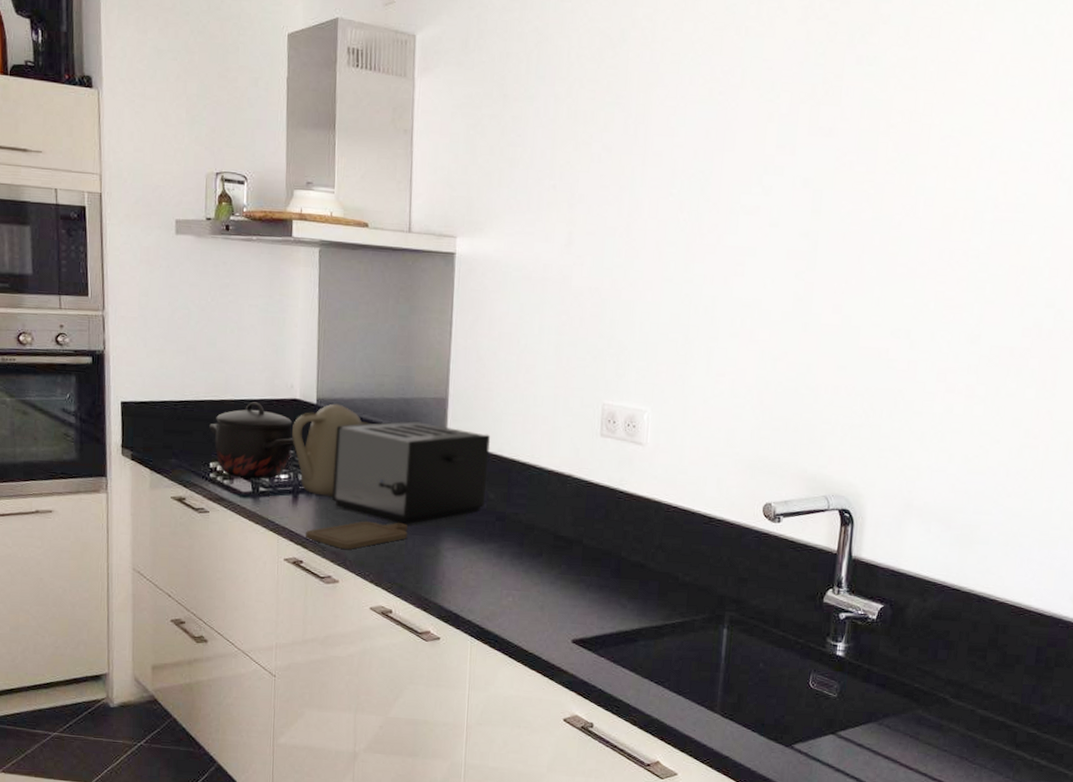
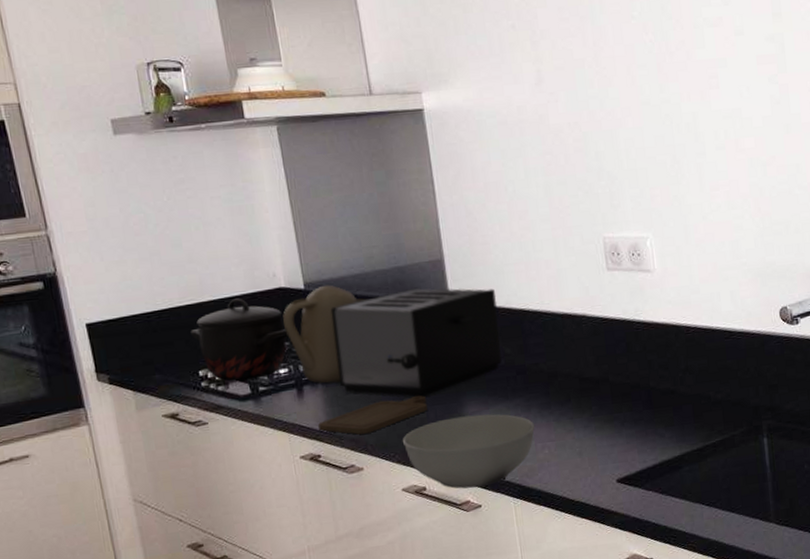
bowl: none [378,549,504,621] -> present [402,414,535,489]

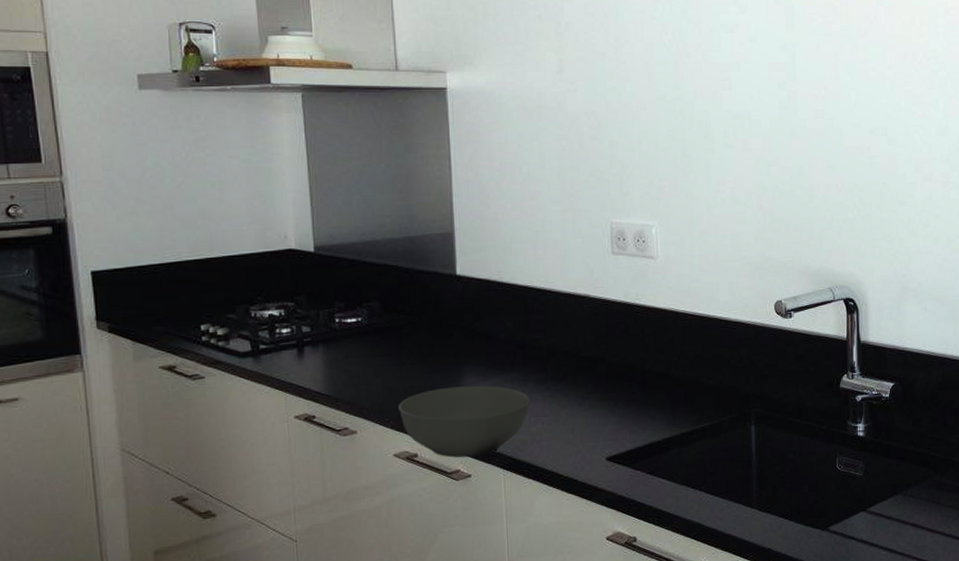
cooking pot: present [191,298,290,382] -> none [196,256,295,338]
kettle: present [283,284,367,384] -> none [290,249,376,346]
chopping board: present [318,395,428,435] -> none [316,364,427,398]
toaster: present [330,287,502,397] -> none [338,258,504,365]

